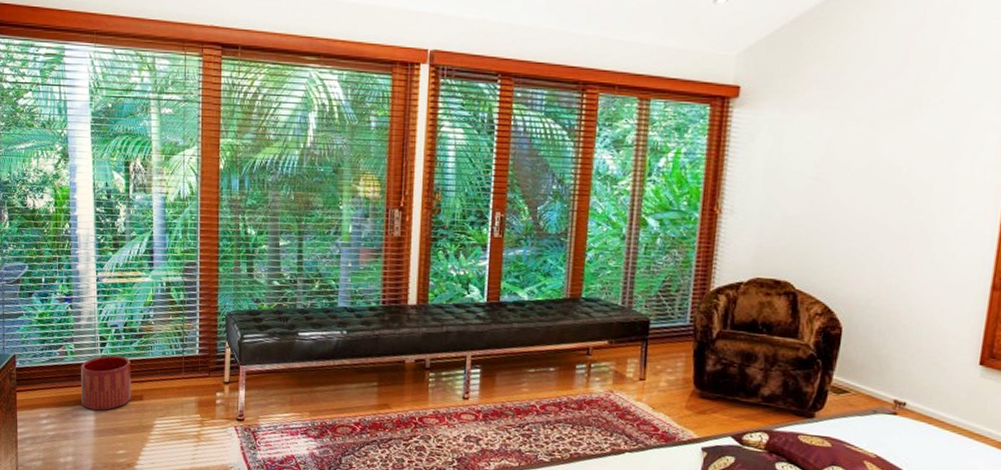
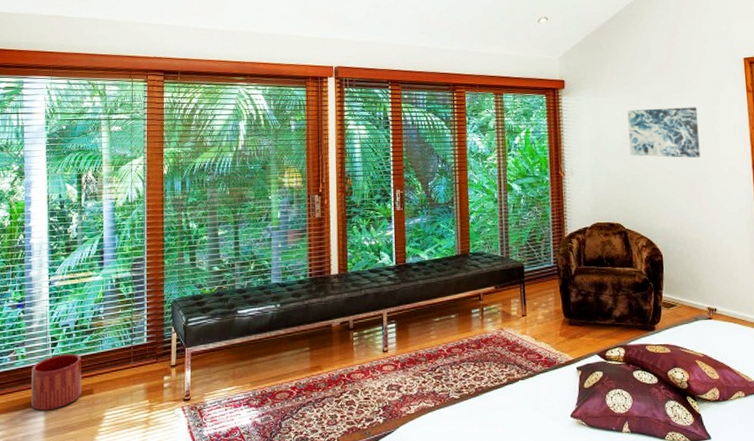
wall art: none [819,133,932,206] -> present [627,107,700,158]

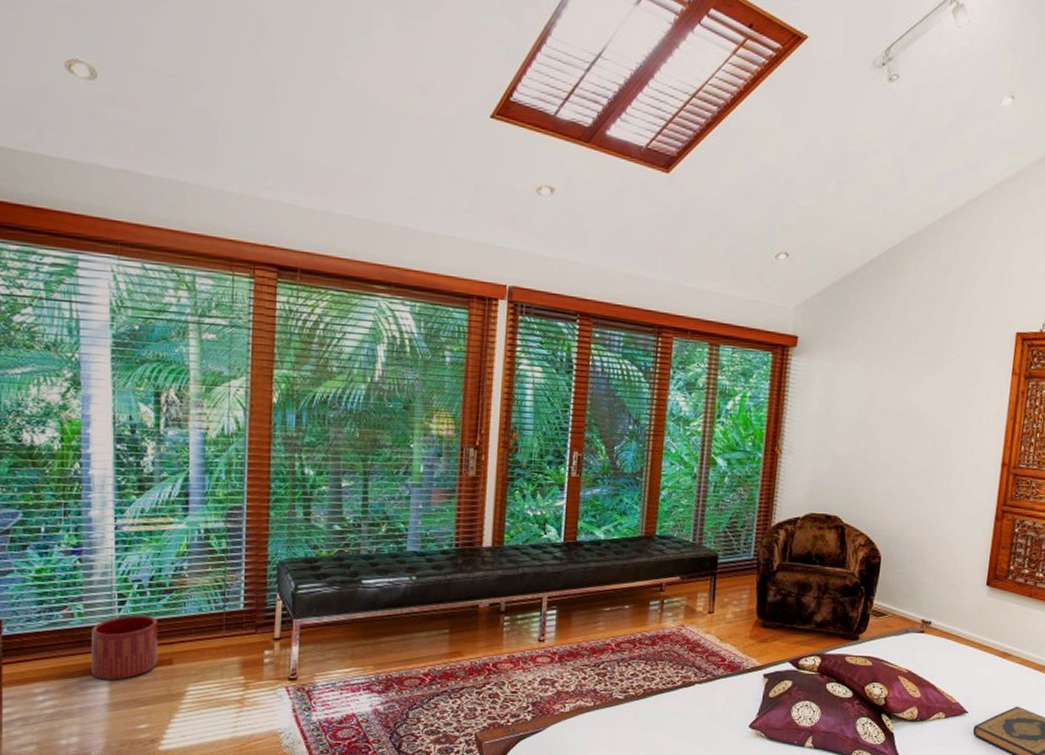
wall art: present [627,107,700,158] -> none [863,382,951,448]

